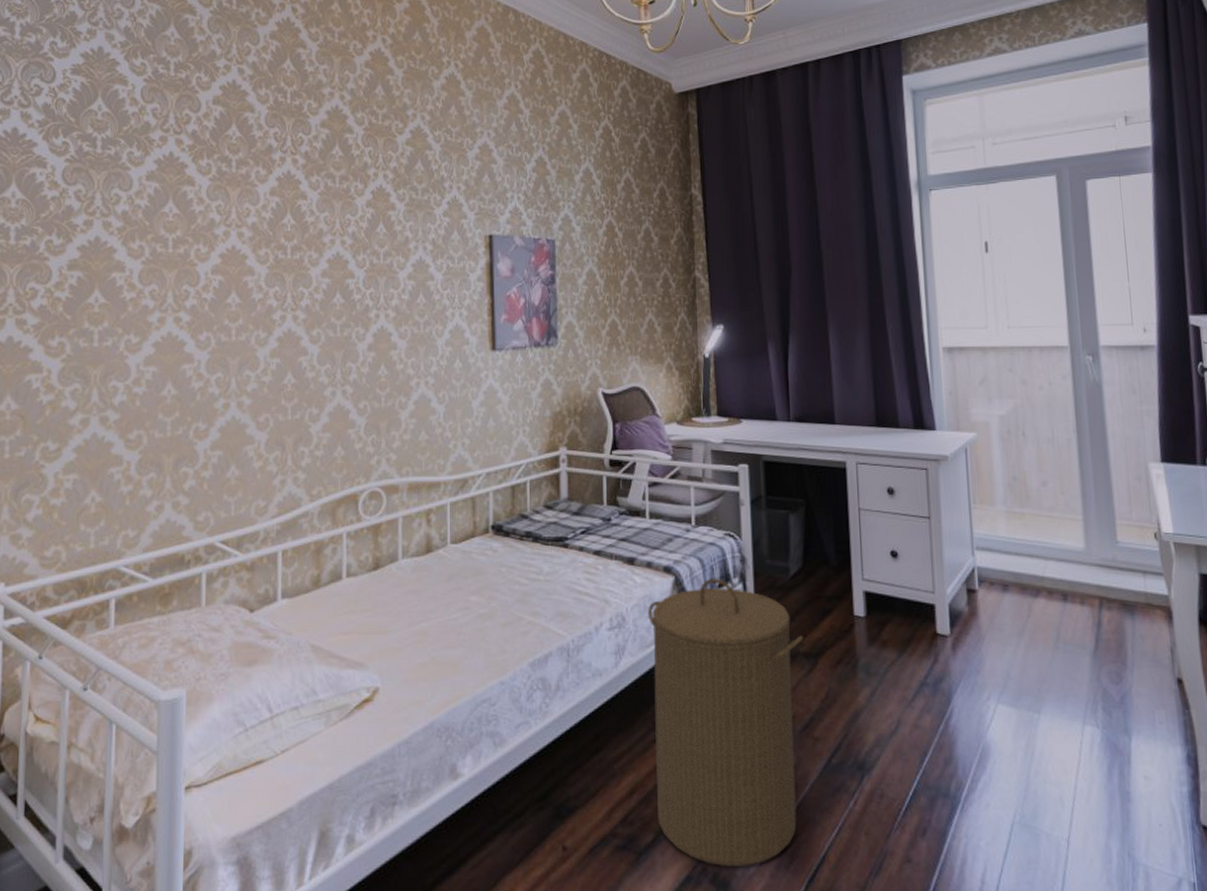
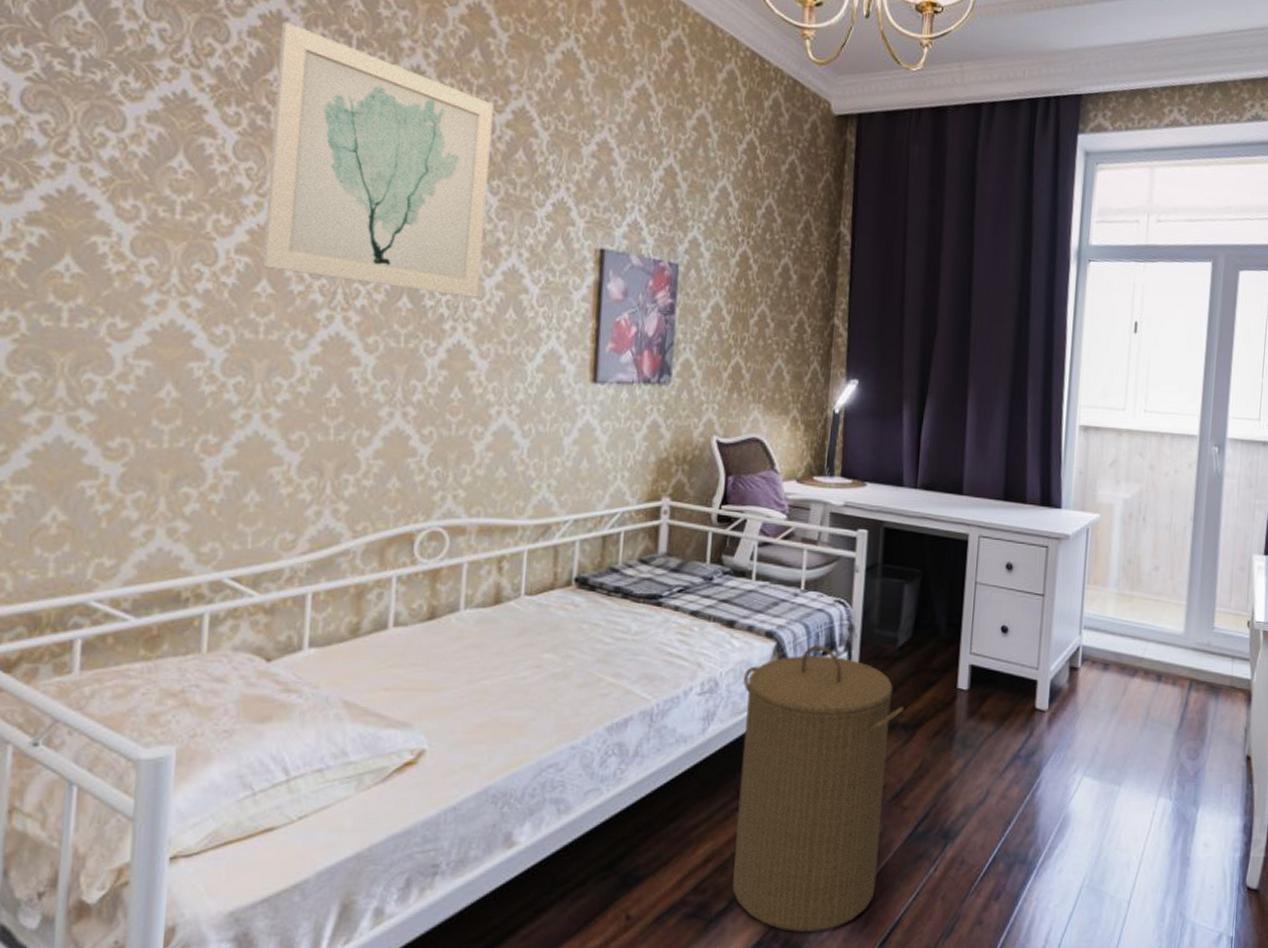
wall art: none [232,88,395,289] -> present [263,21,493,298]

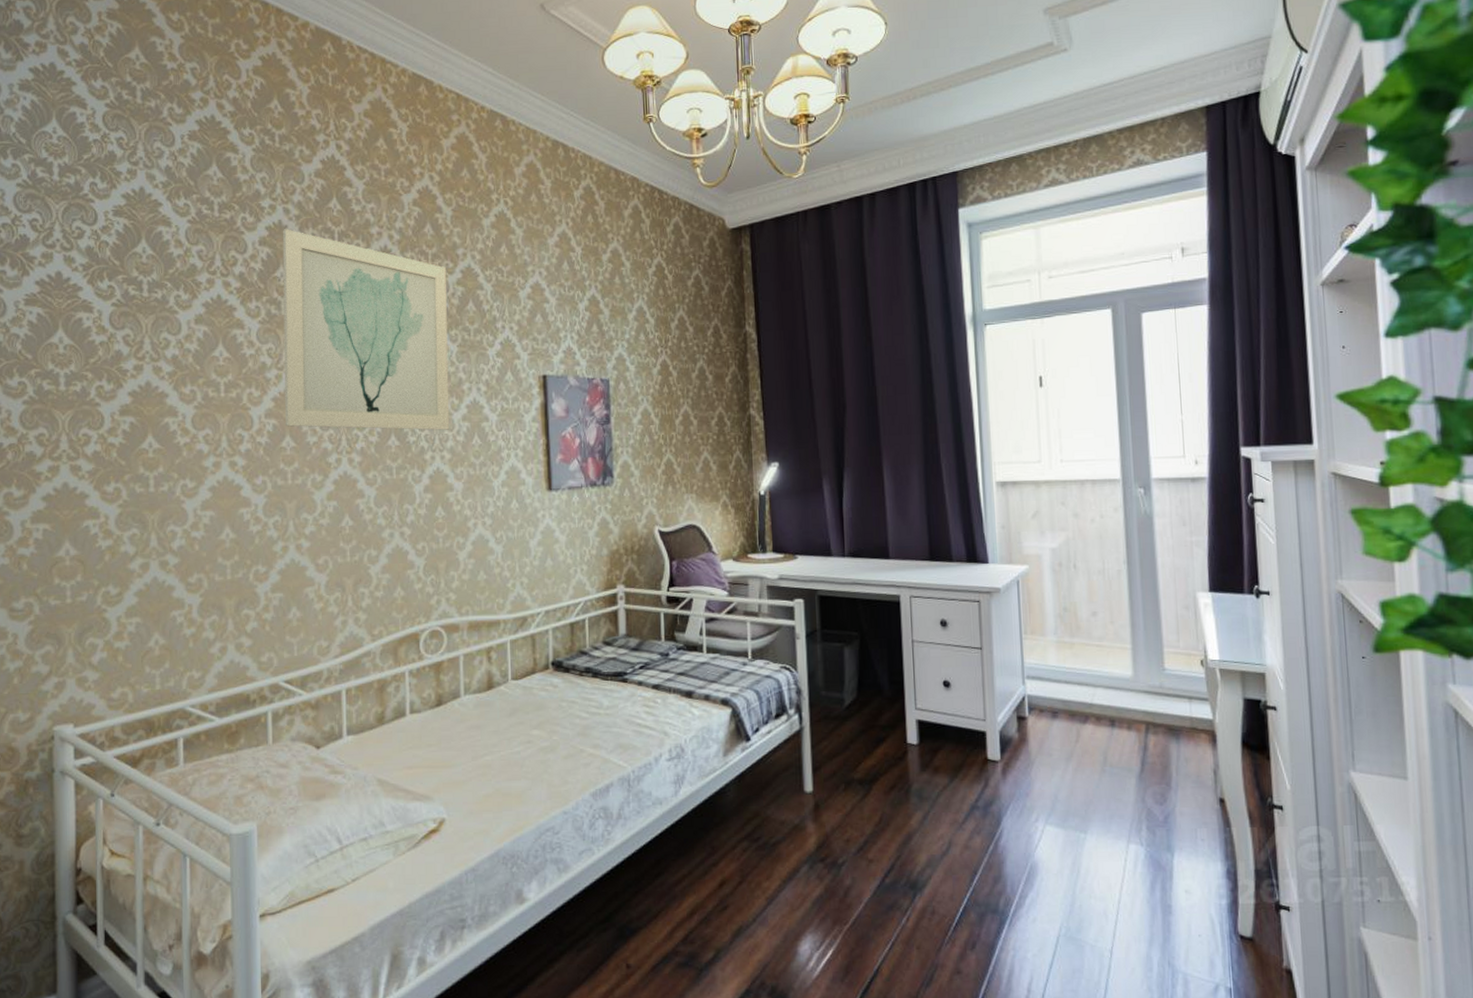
laundry hamper: present [731,645,904,932] -> none [706,709,858,980]

